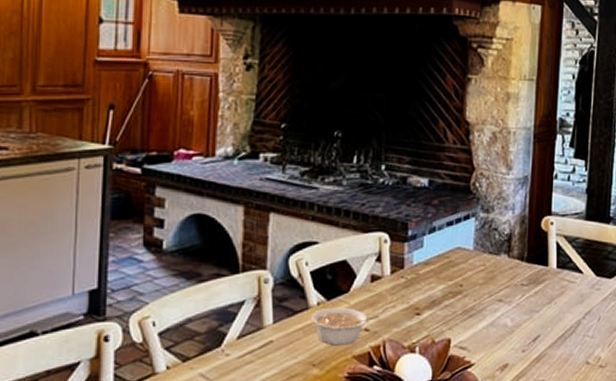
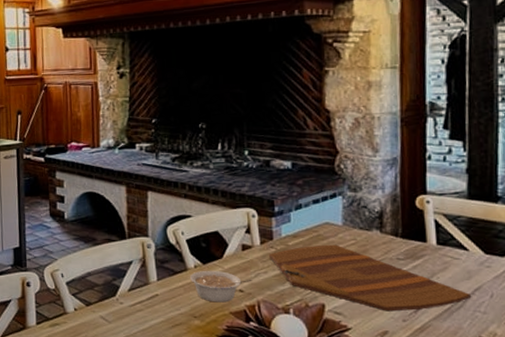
cutting board: none [399,271,583,343] -> present [269,244,472,312]

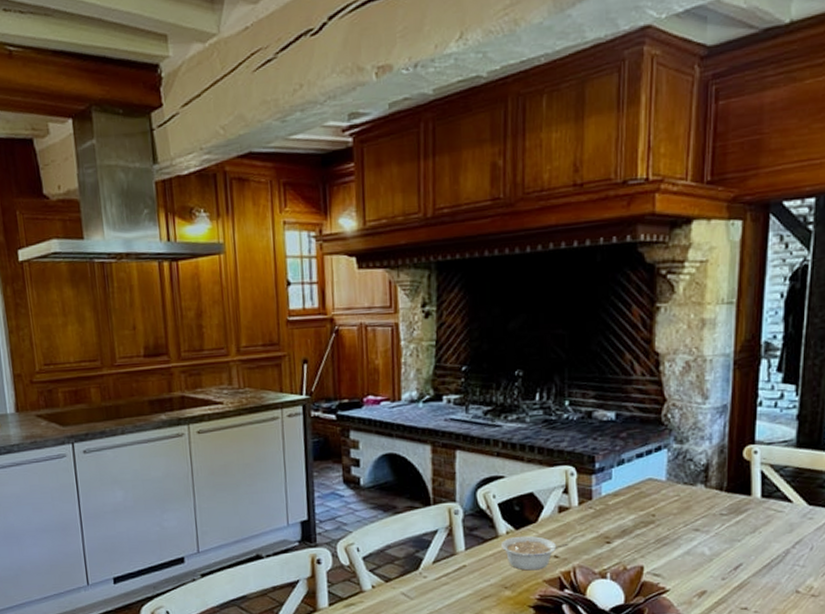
cutting board: present [269,244,472,312] -> none [587,501,792,570]

